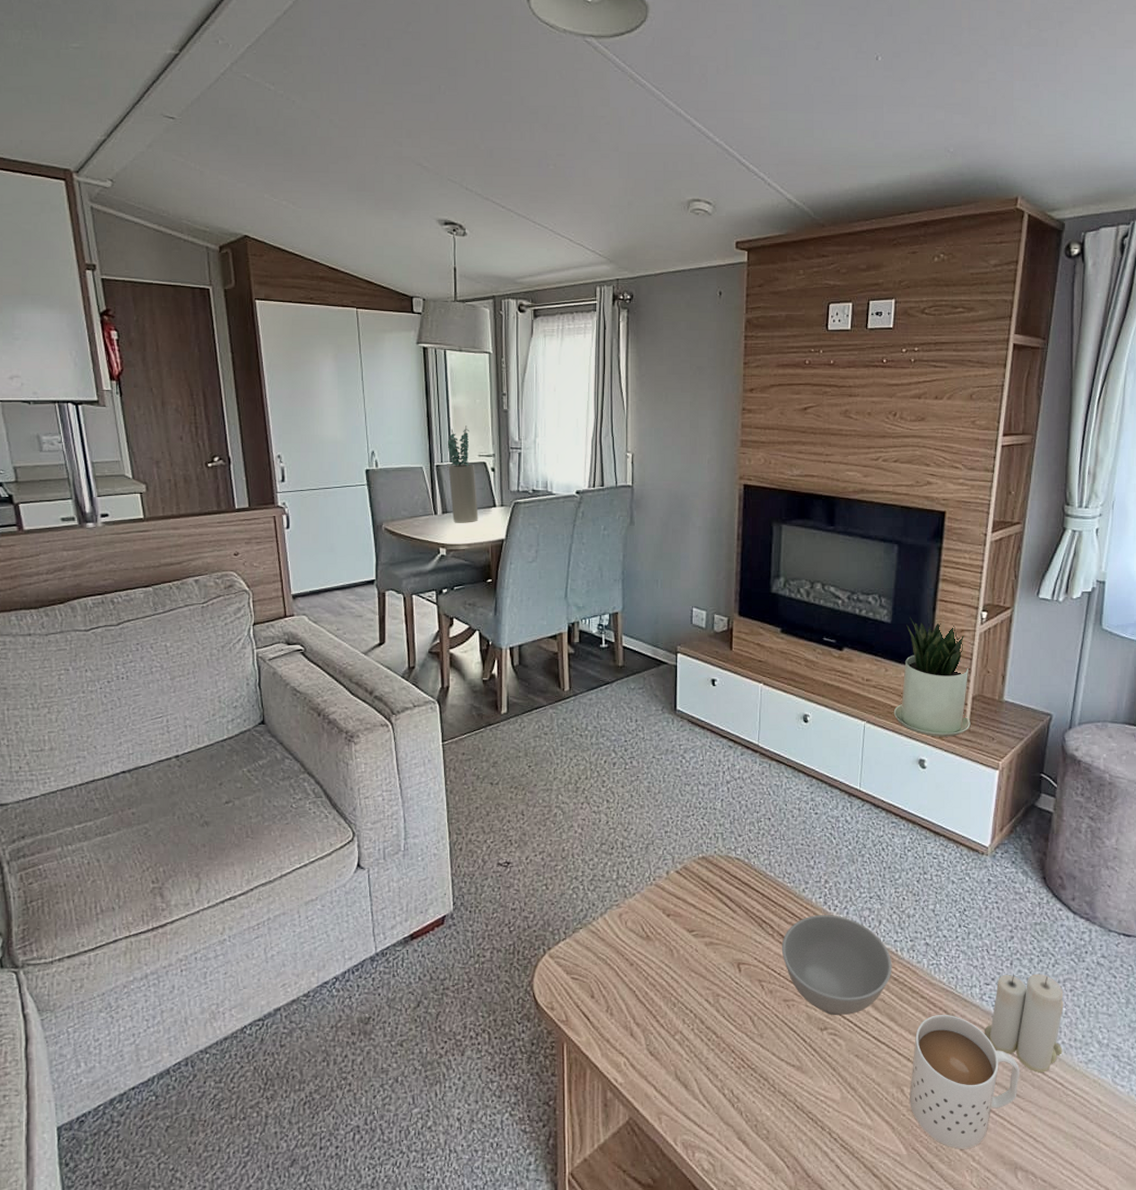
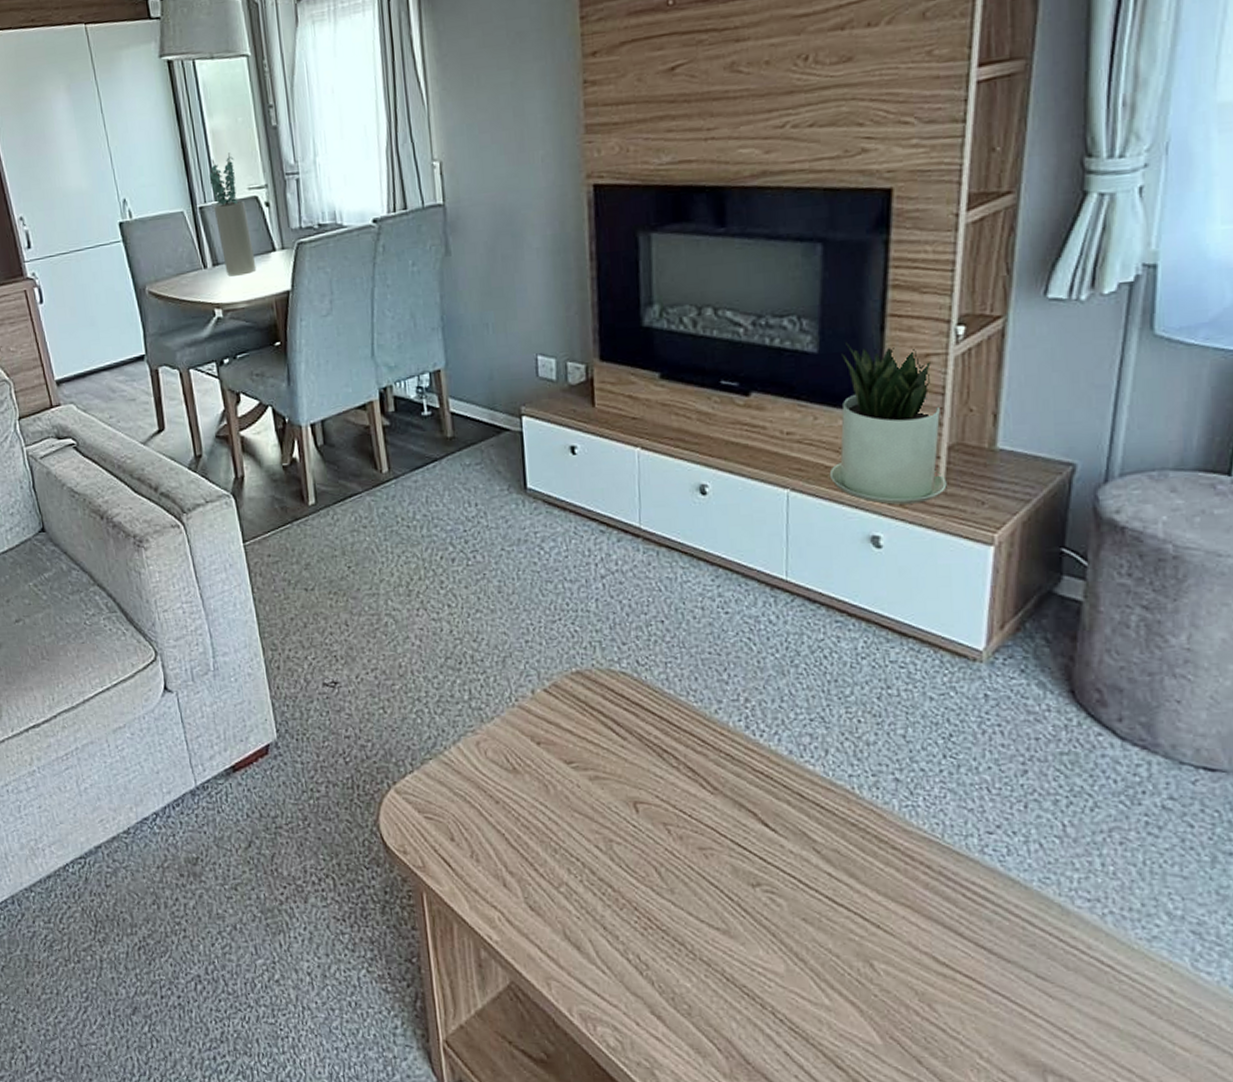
bowl: present [781,914,892,1016] -> none [690,741,848,869]
mug: present [909,1014,1021,1149] -> none [881,870,1046,1043]
candle: present [985,973,1064,1072] -> none [989,820,1111,950]

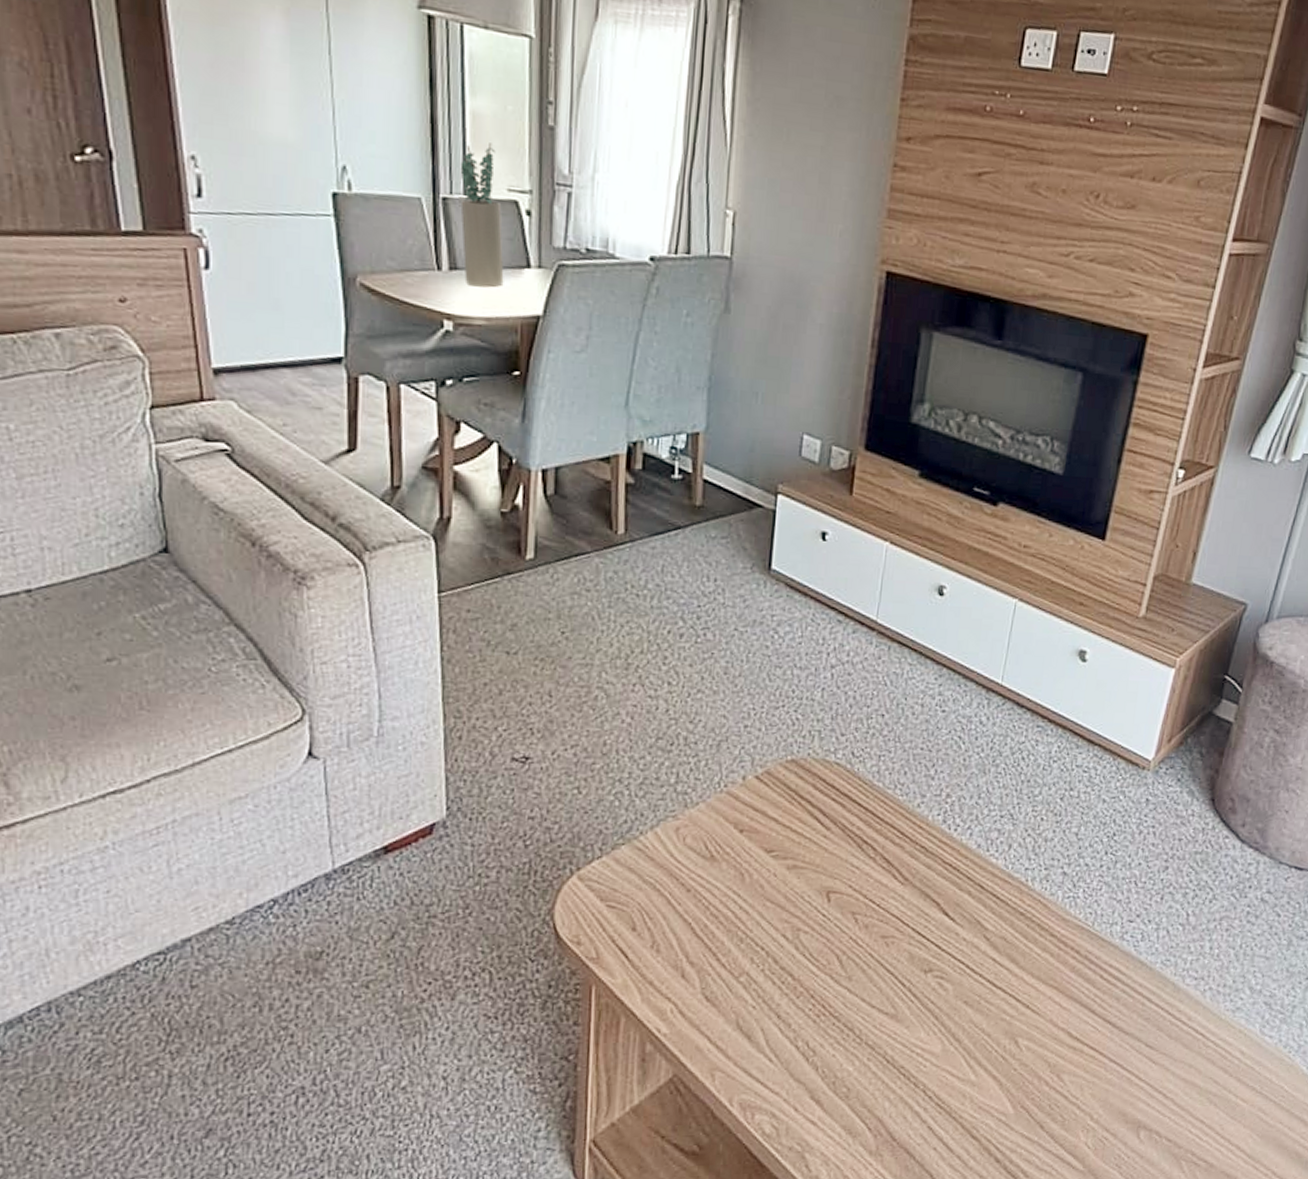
planter: present [829,342,947,505] -> none [1053,469,1153,625]

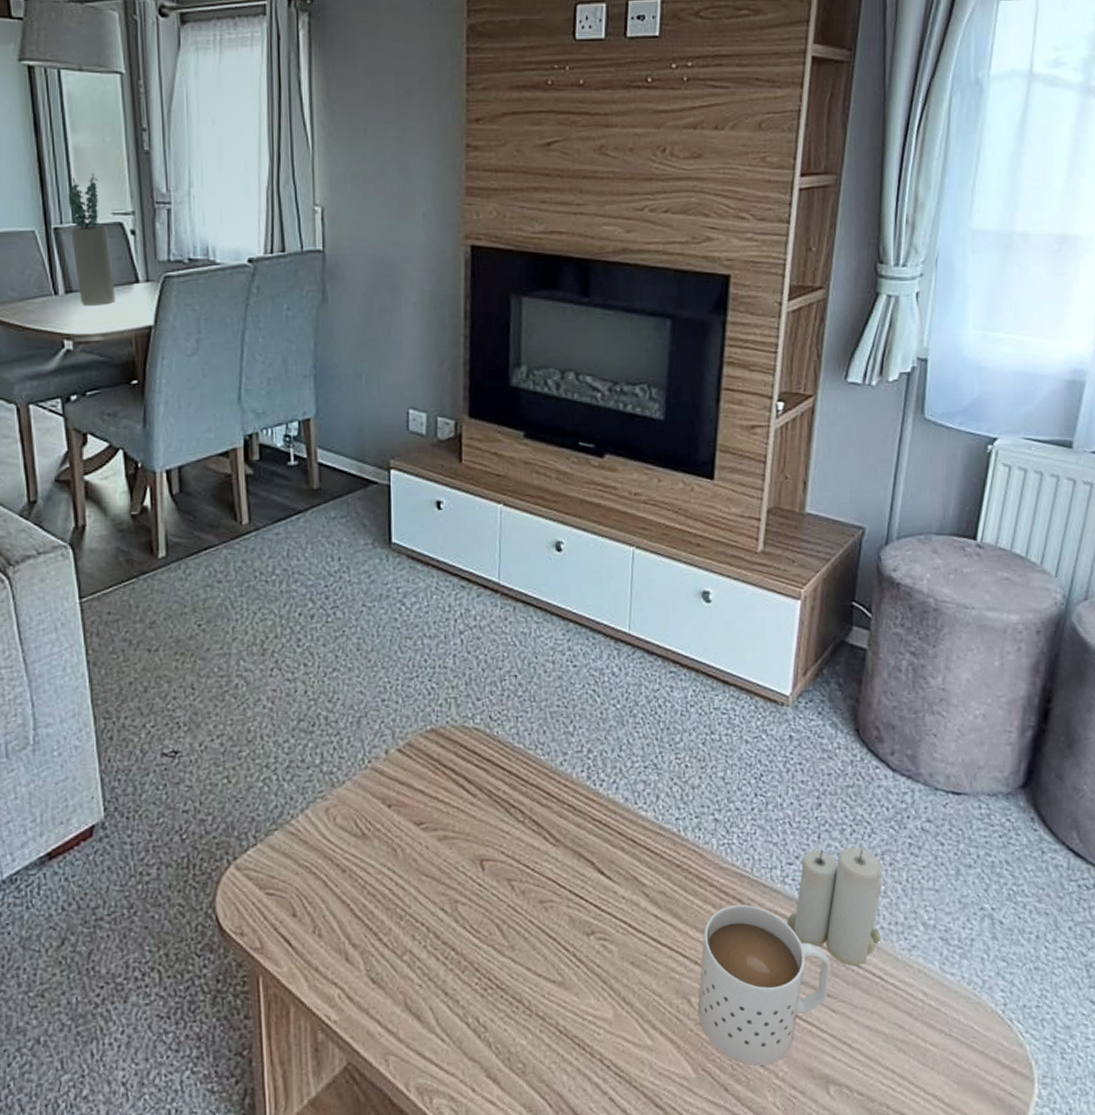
mug: none [1023,955,1158,1107] -> present [697,904,832,1066]
candle: none [1121,910,1218,1022] -> present [788,846,882,966]

